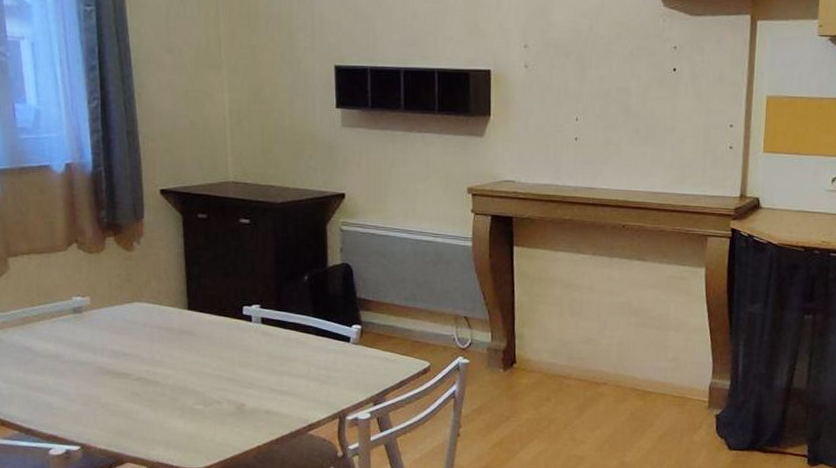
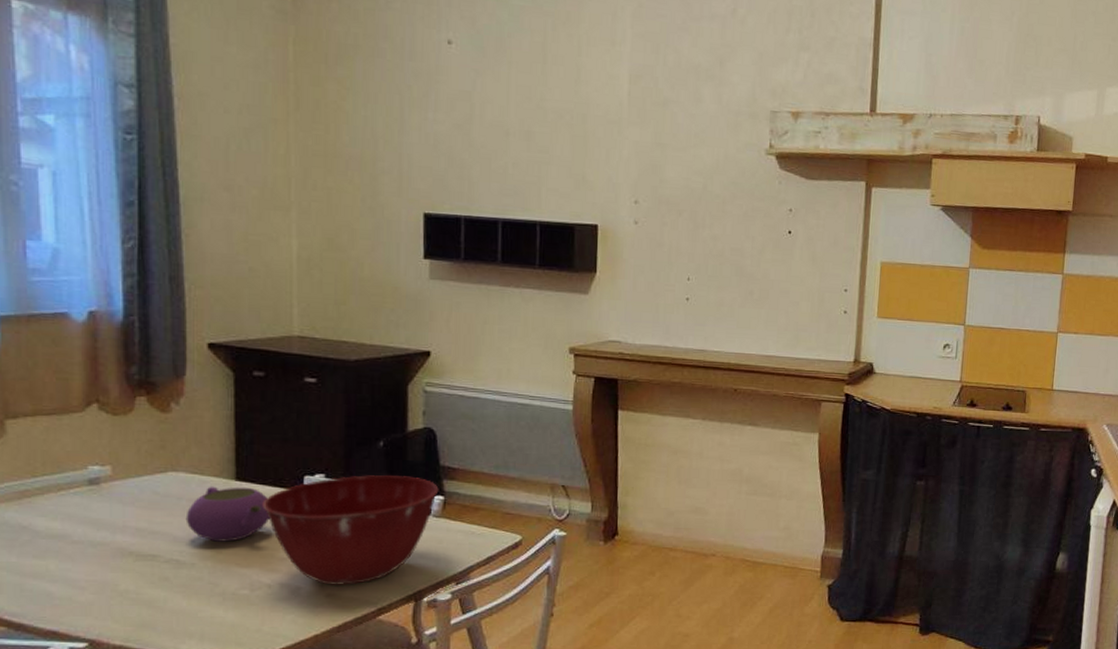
teapot: none [150,315,217,363] -> present [185,486,270,542]
mixing bowl: none [210,306,357,403] -> present [262,475,439,585]

